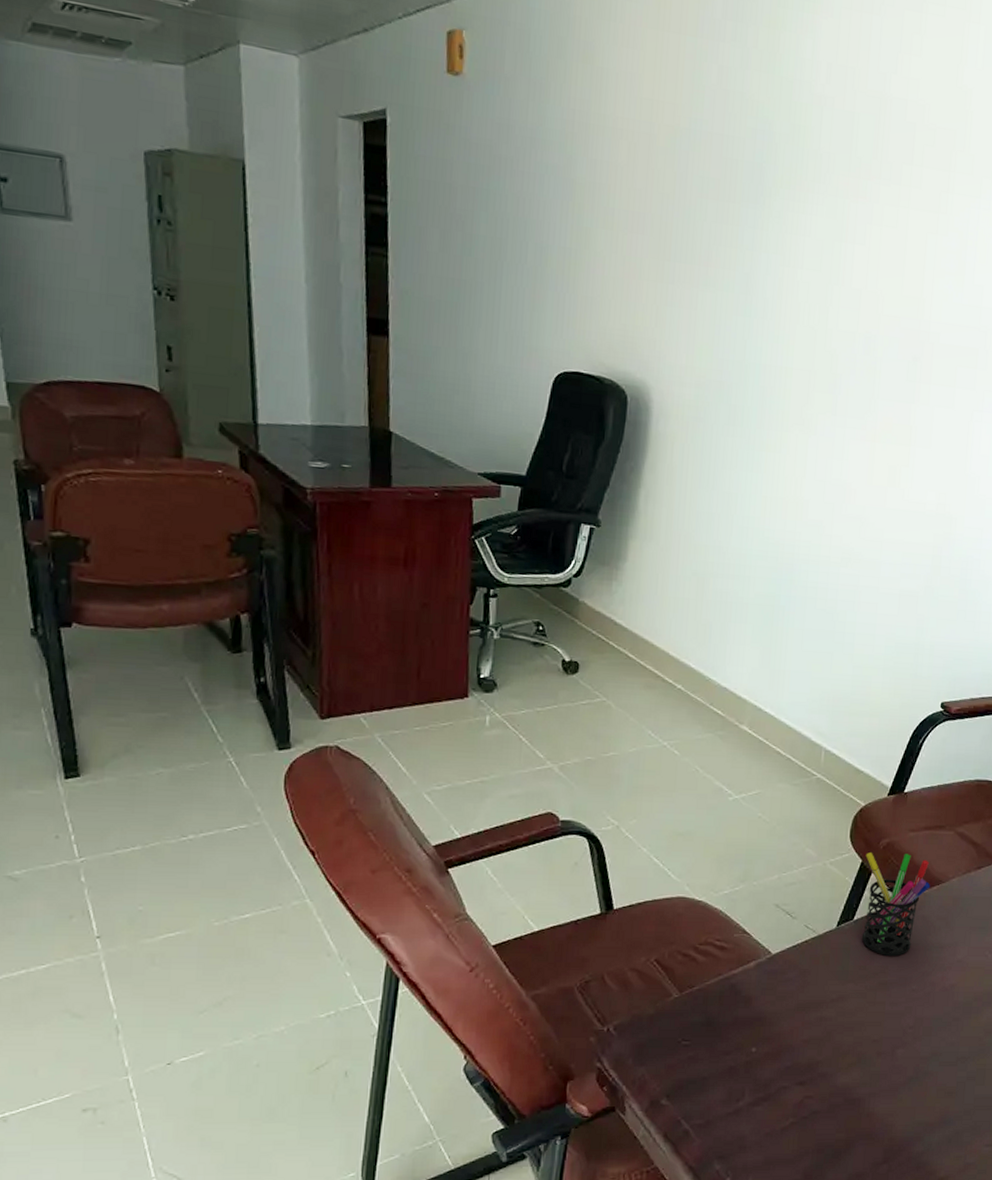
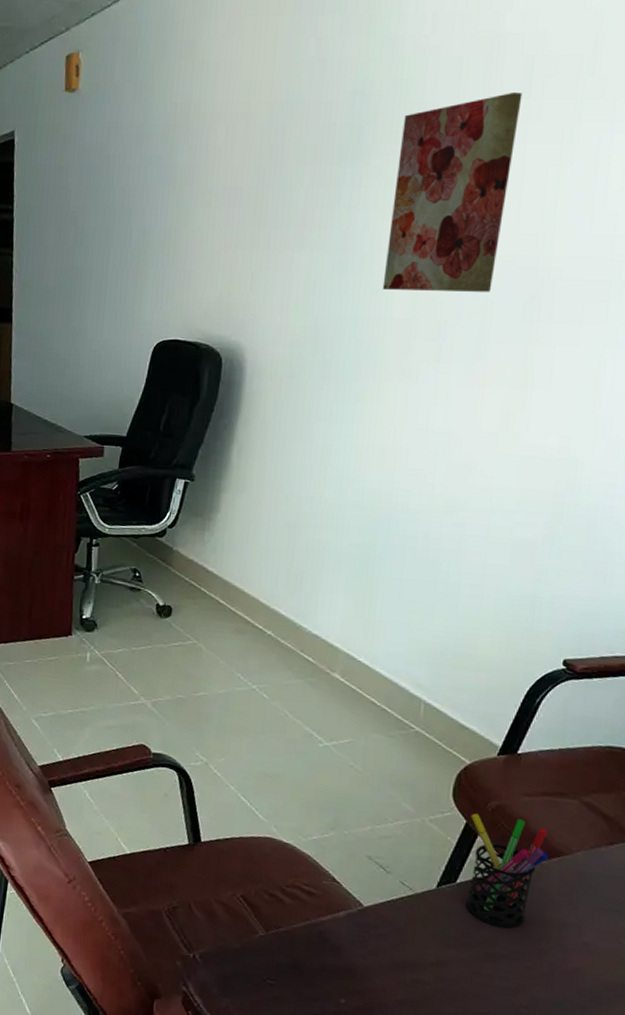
wall art: none [783,156,906,350] -> present [382,93,523,292]

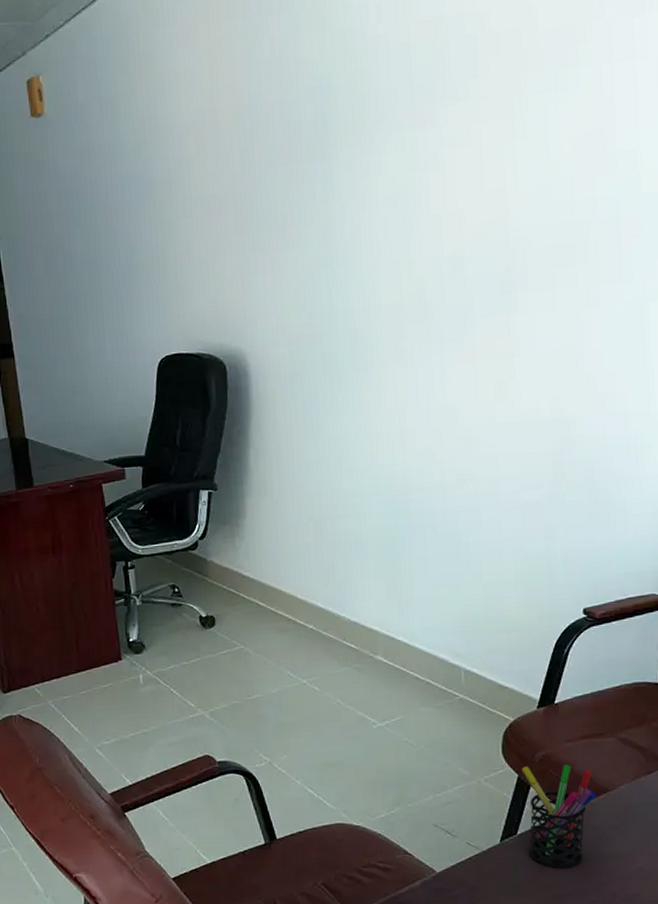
wall art: present [382,93,523,292] -> none [363,72,471,279]

